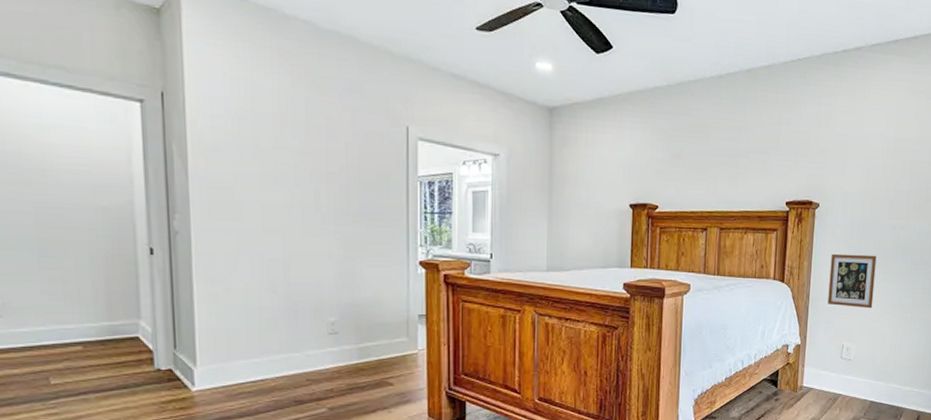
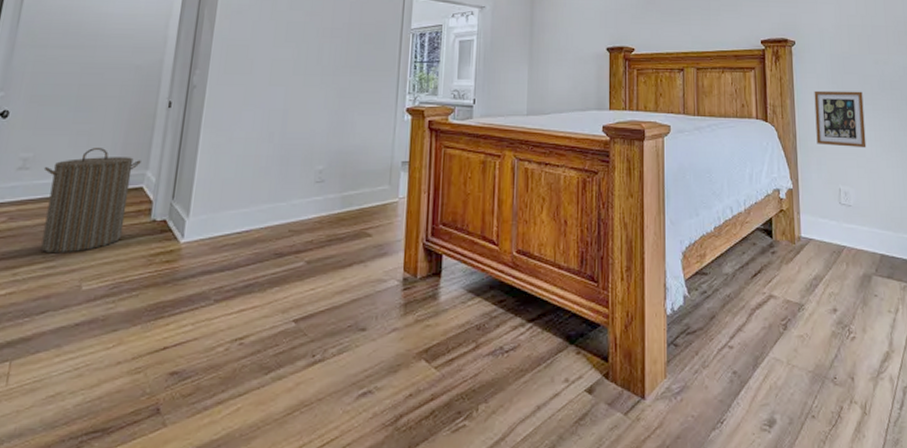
laundry hamper: none [18,296,131,401] -> present [41,148,141,254]

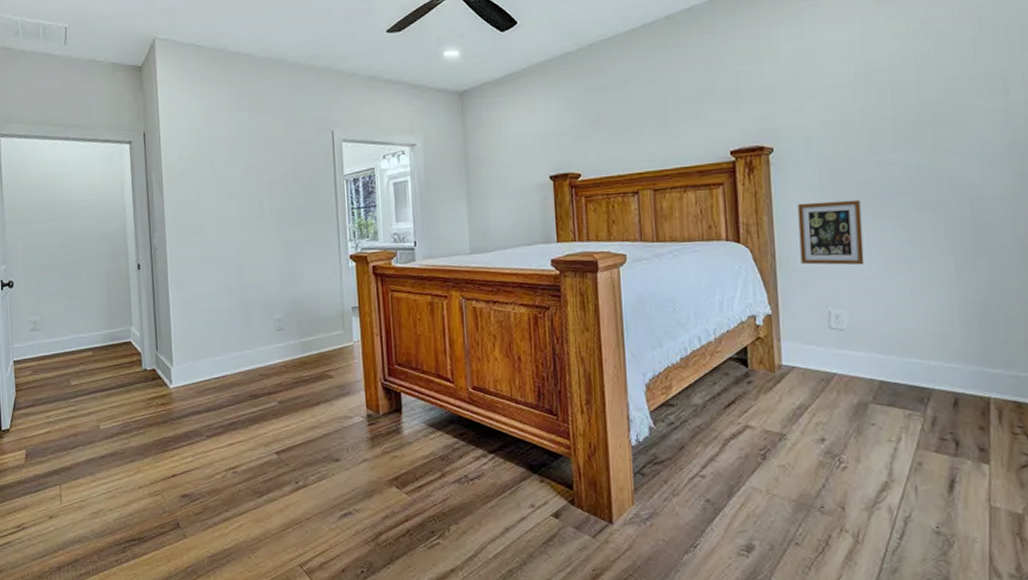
laundry hamper: present [41,148,141,254] -> none [50,309,125,400]

